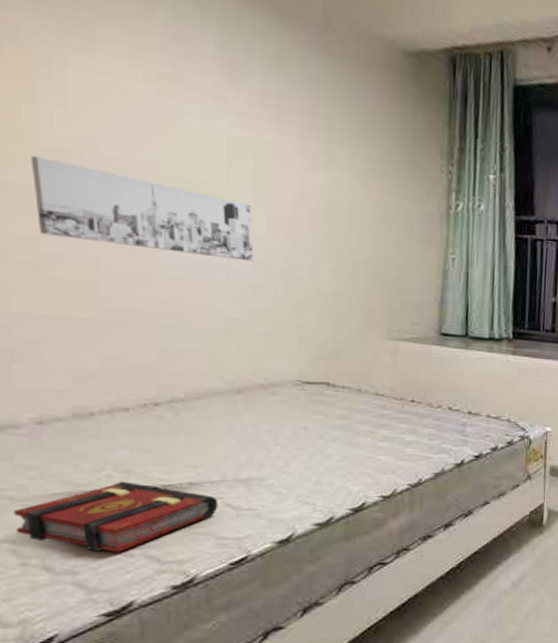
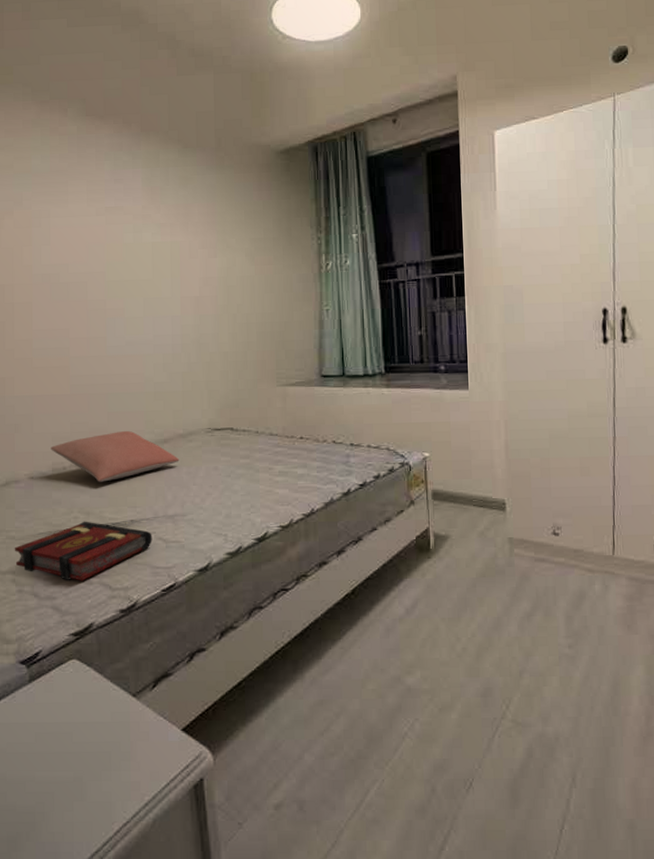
wall art: present [30,155,254,262] -> none [28,281,173,337]
pillow: none [70,373,258,435] -> present [51,430,180,482]

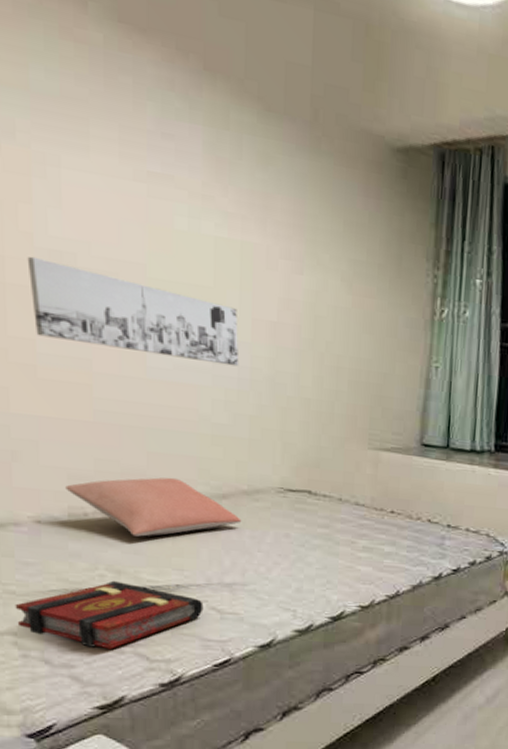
wall art: none [28,281,173,337] -> present [27,256,239,367]

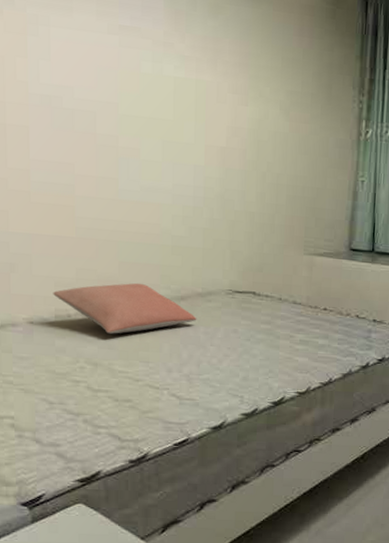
book: present [15,580,204,649] -> none [12,371,165,431]
wall art: present [27,256,239,367] -> none [23,101,195,187]

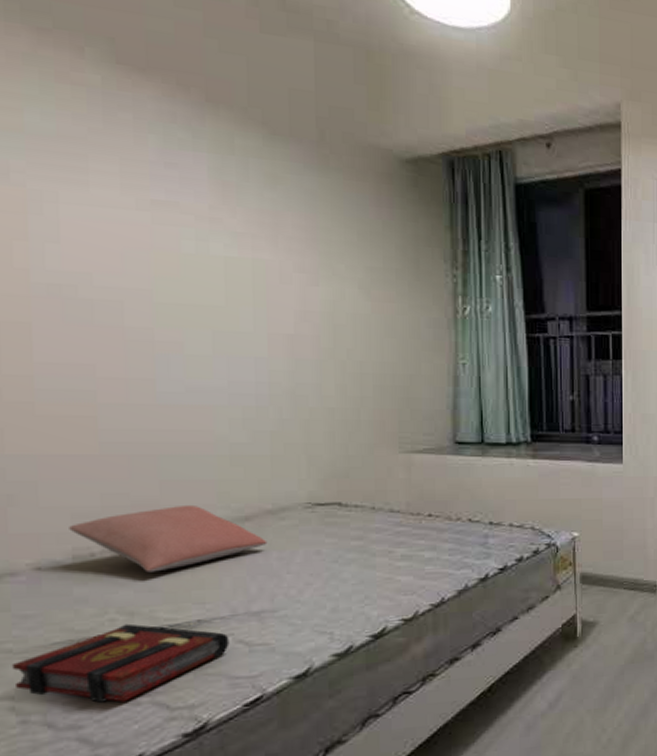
book: none [12,371,165,431] -> present [11,623,230,703]

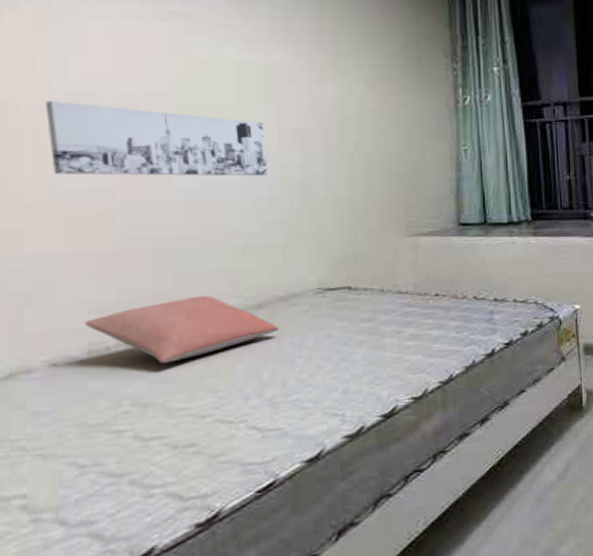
book: present [11,623,230,703] -> none [25,415,242,496]
wall art: none [23,292,257,383] -> present [45,100,268,177]

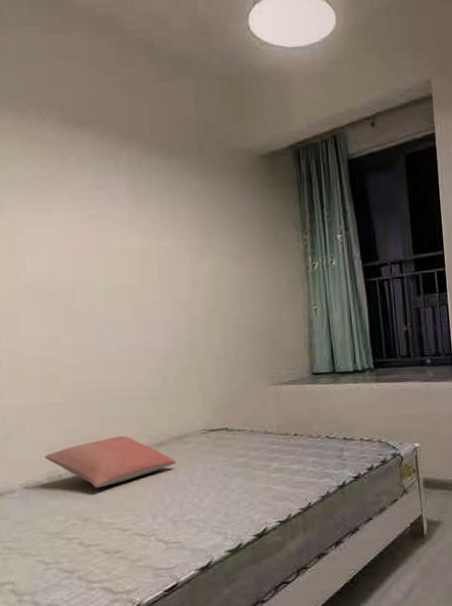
wall art: present [45,100,268,177] -> none [13,290,164,346]

